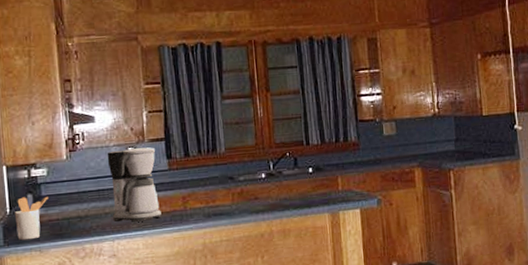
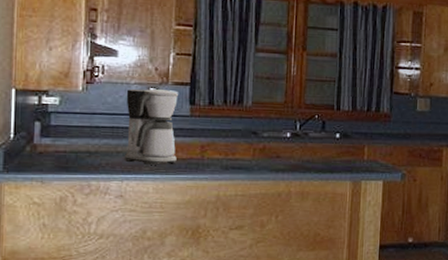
utensil holder: present [14,196,48,241] -> none [18,124,57,169]

